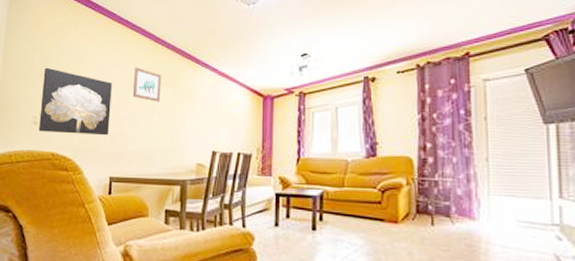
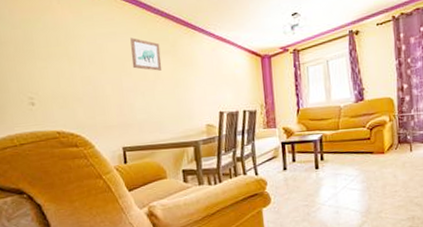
wall art: present [39,67,112,136] -> none [30,45,114,113]

